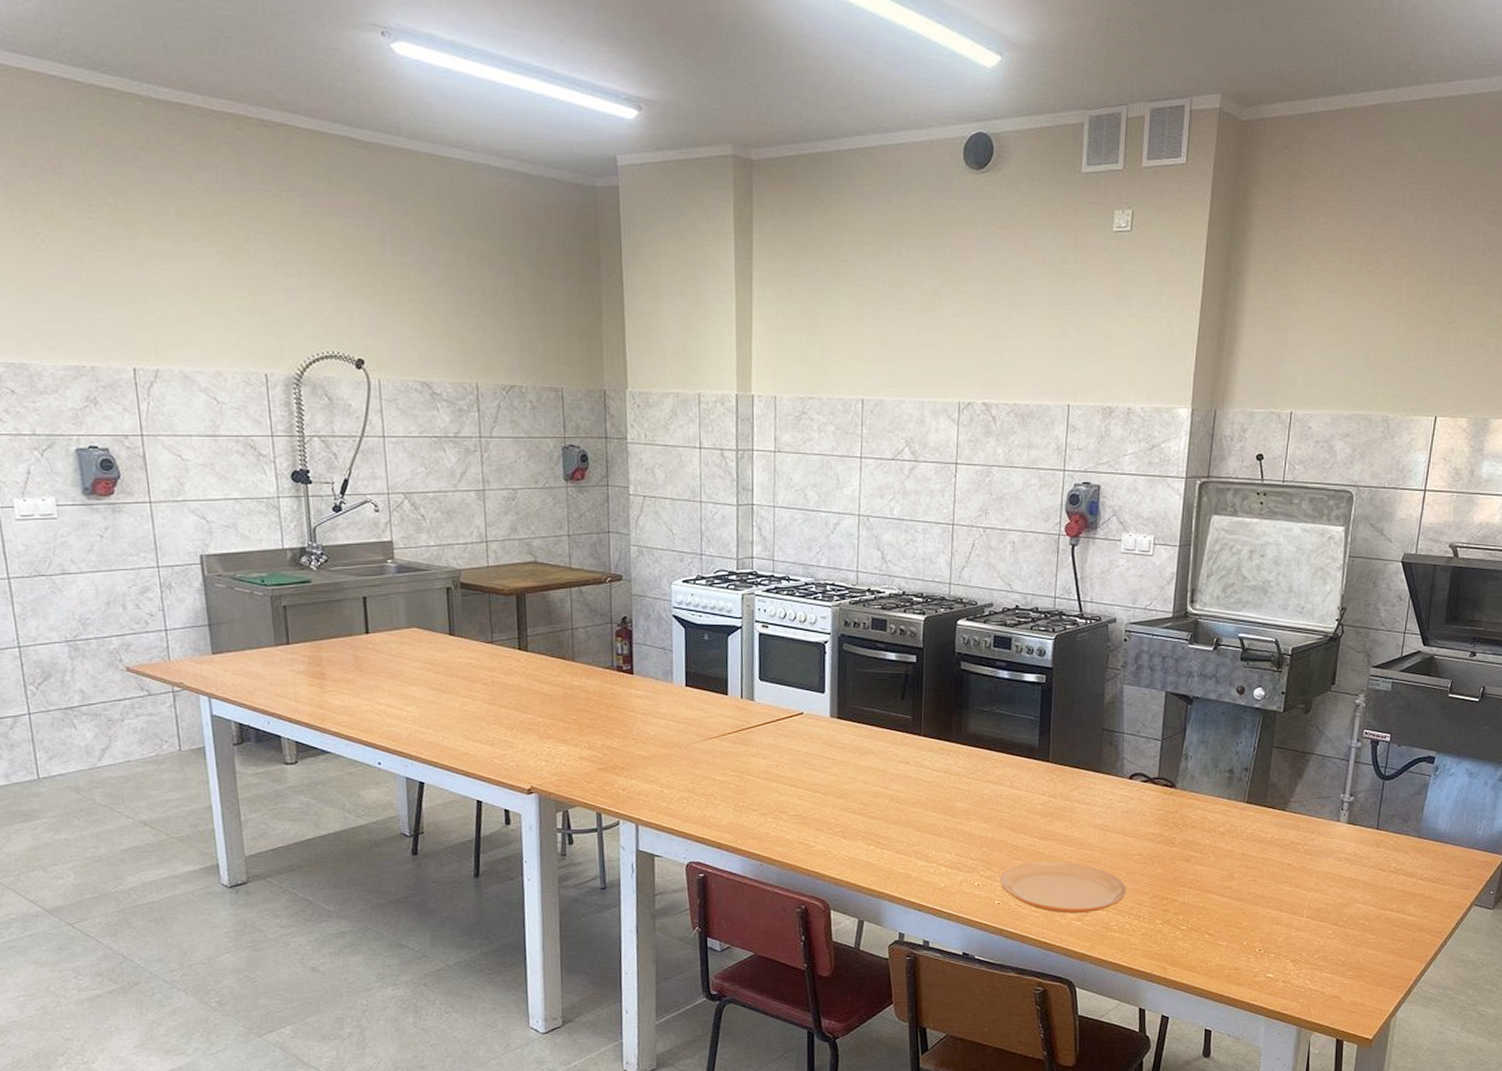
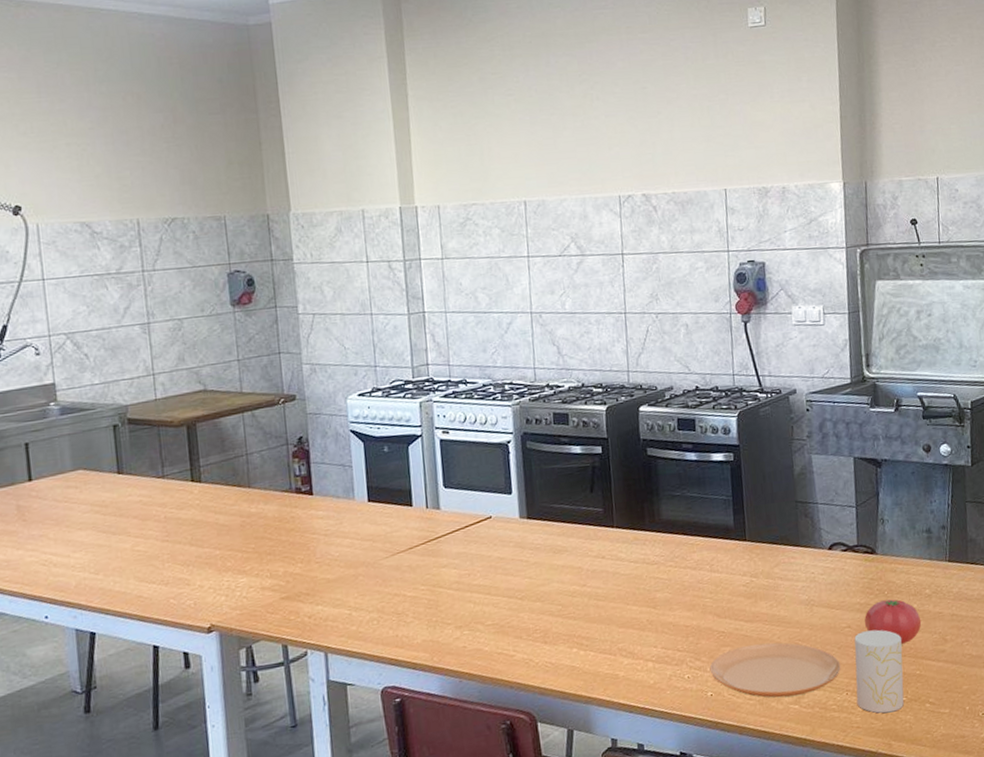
cup: none [1138,860,1190,939] -> present [854,629,905,714]
tomato: none [1155,833,1212,876] -> present [864,599,922,644]

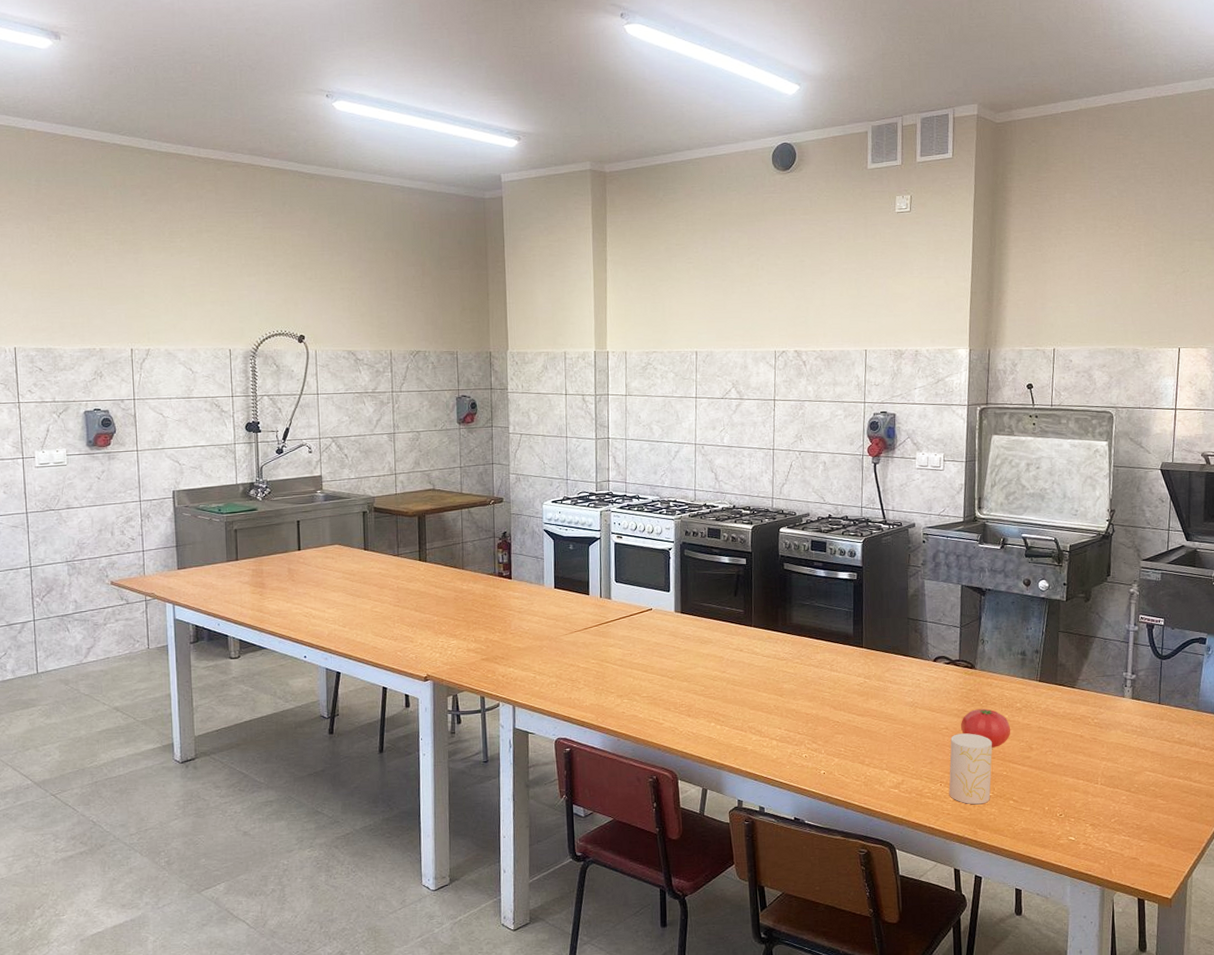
plate: present [709,642,841,698] -> none [824,735,937,782]

